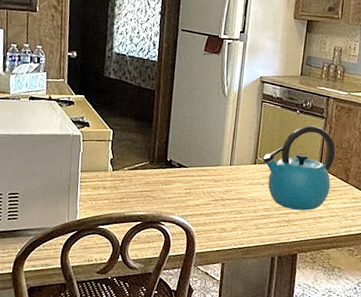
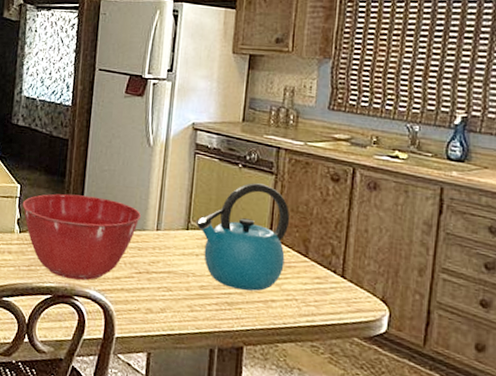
mixing bowl: none [114,137,218,209] -> present [22,193,142,281]

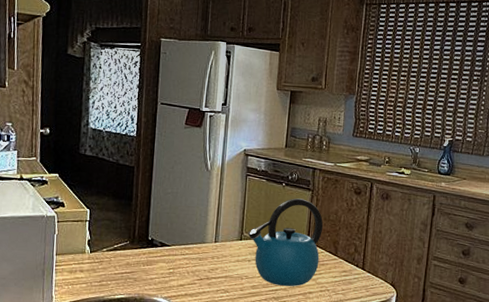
mixing bowl: present [22,193,142,281] -> none [92,215,202,290]

